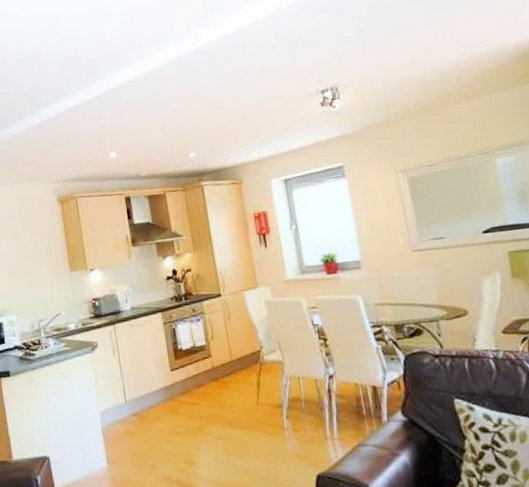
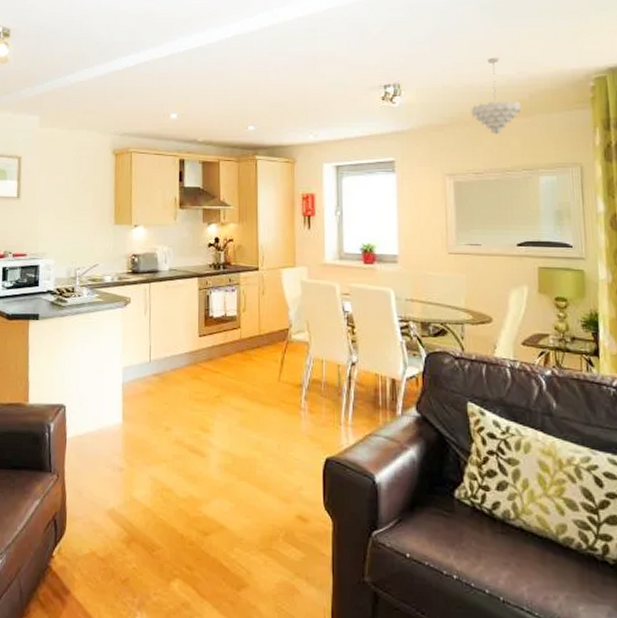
pendant light: none [414,43,468,123] -> present [471,57,521,134]

